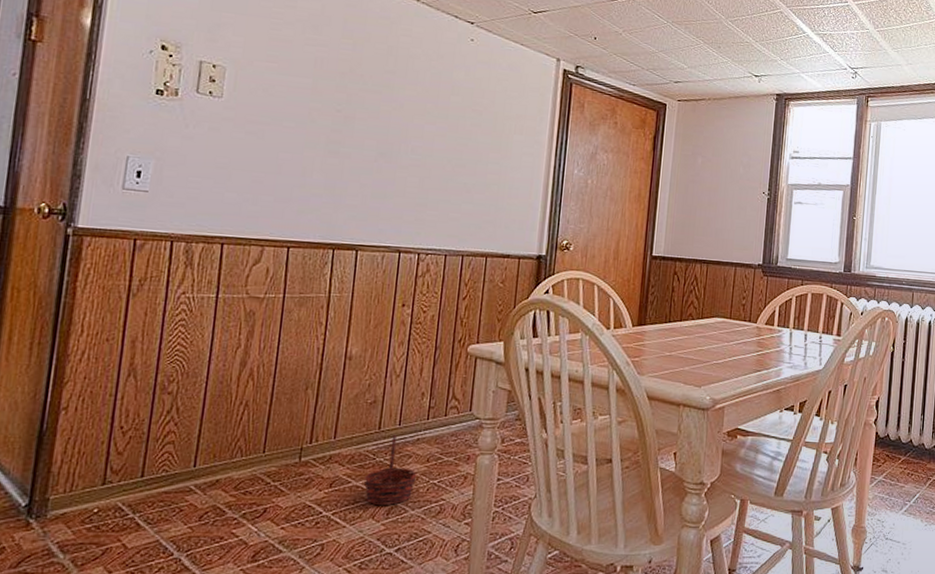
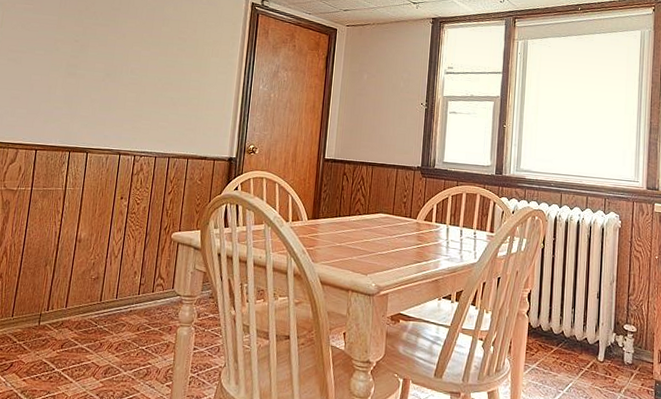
basket: present [364,435,417,505] -> none [87,307,129,366]

